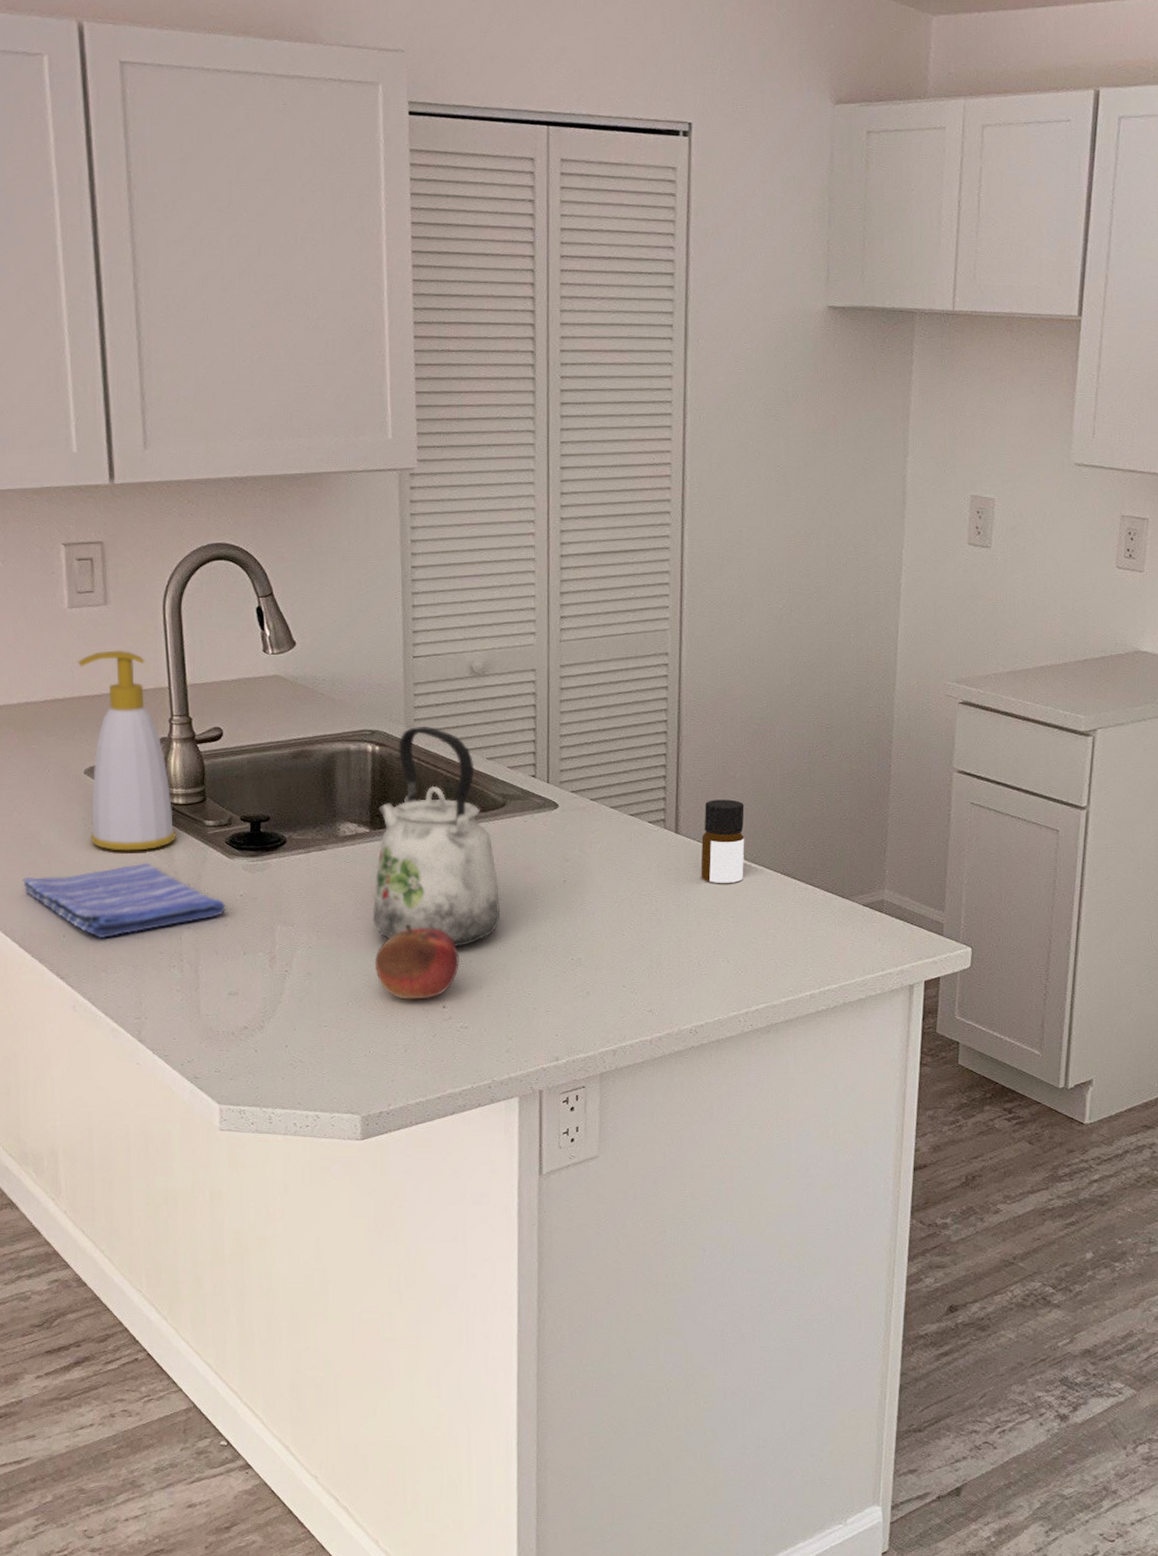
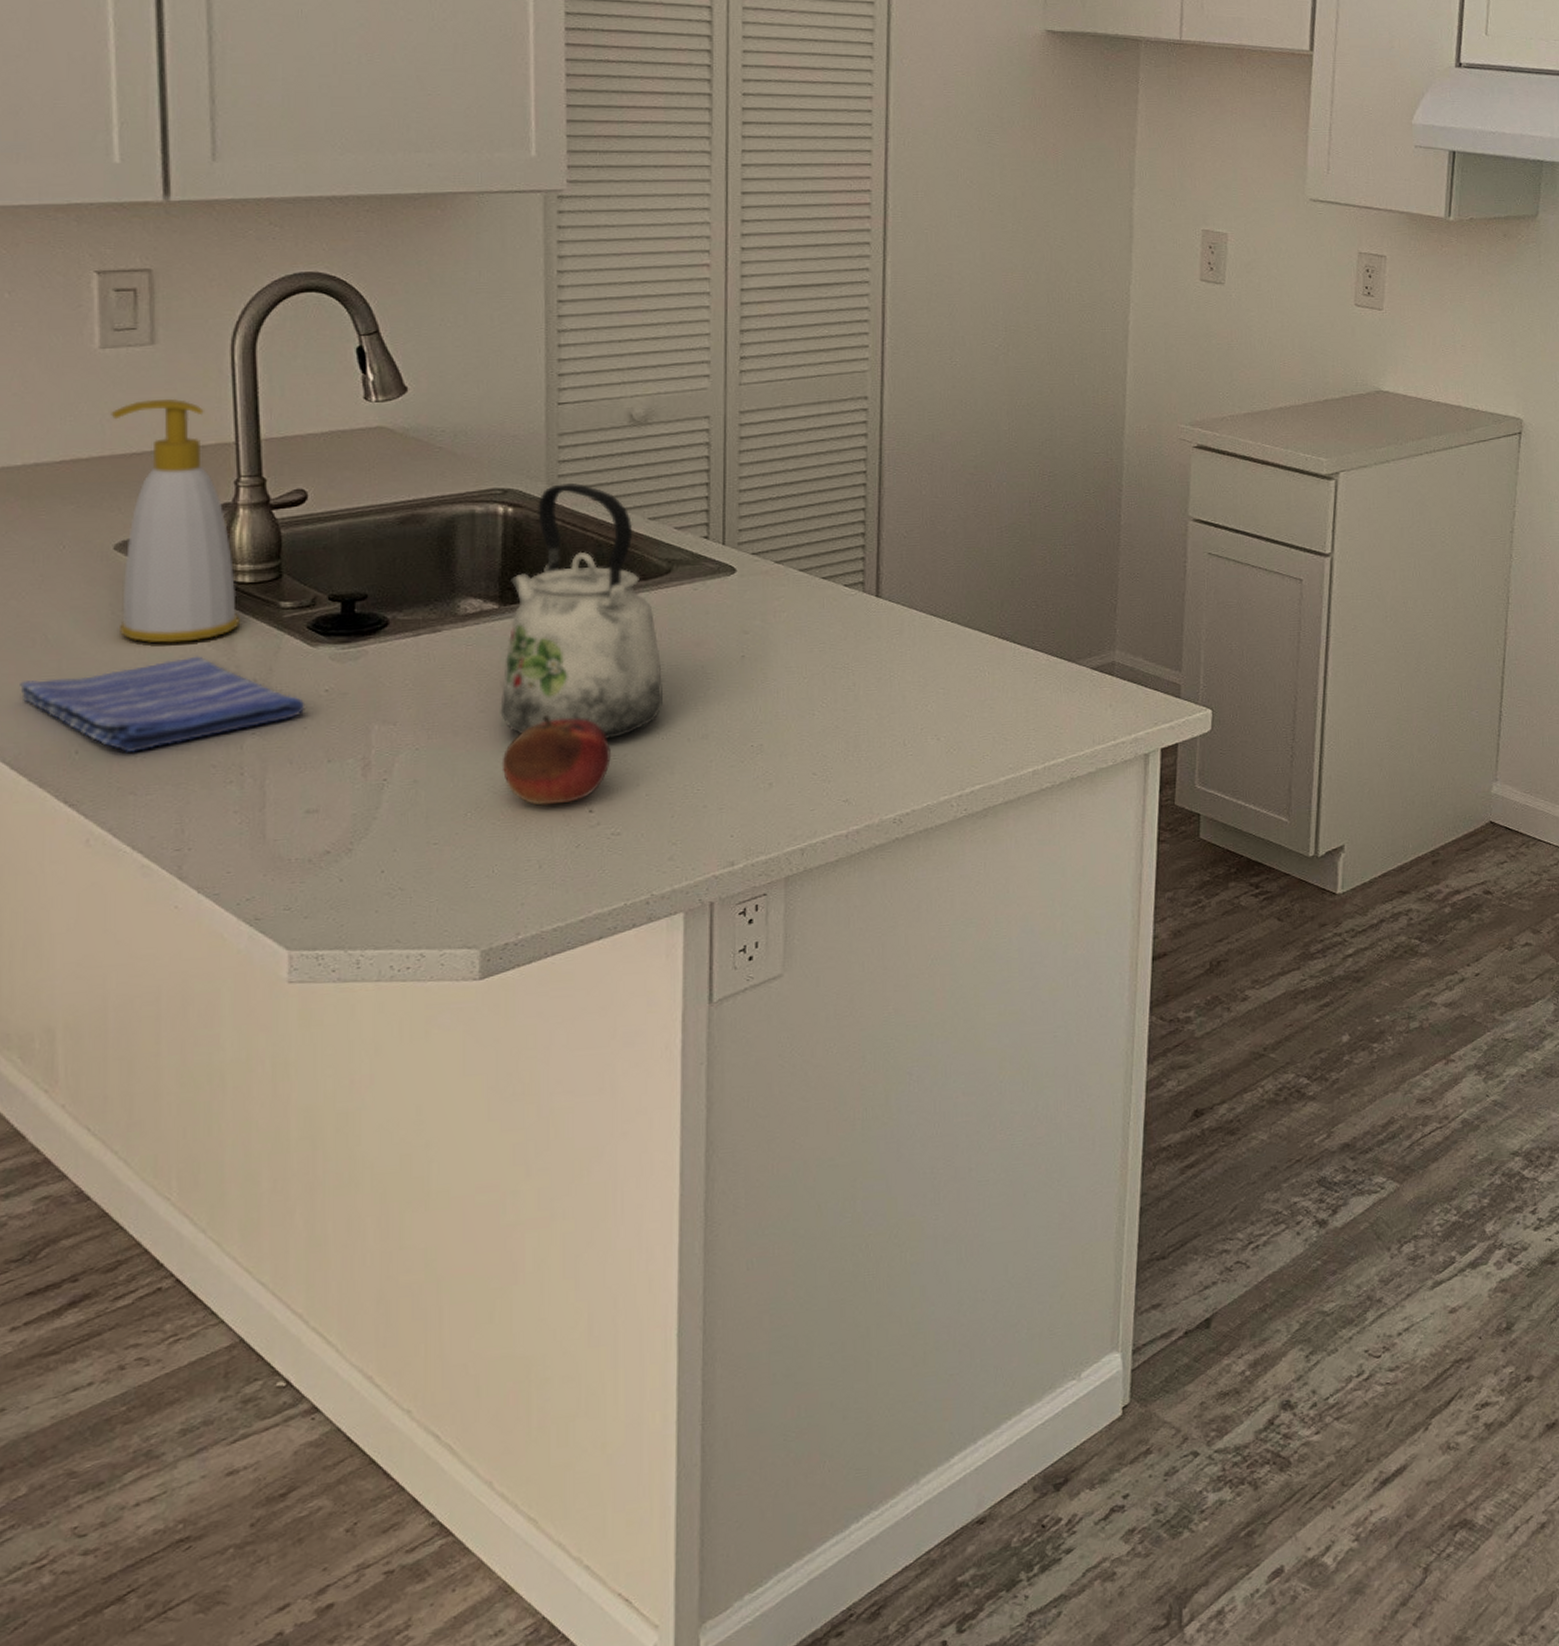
bottle: present [701,799,745,883] -> none [906,557,957,651]

